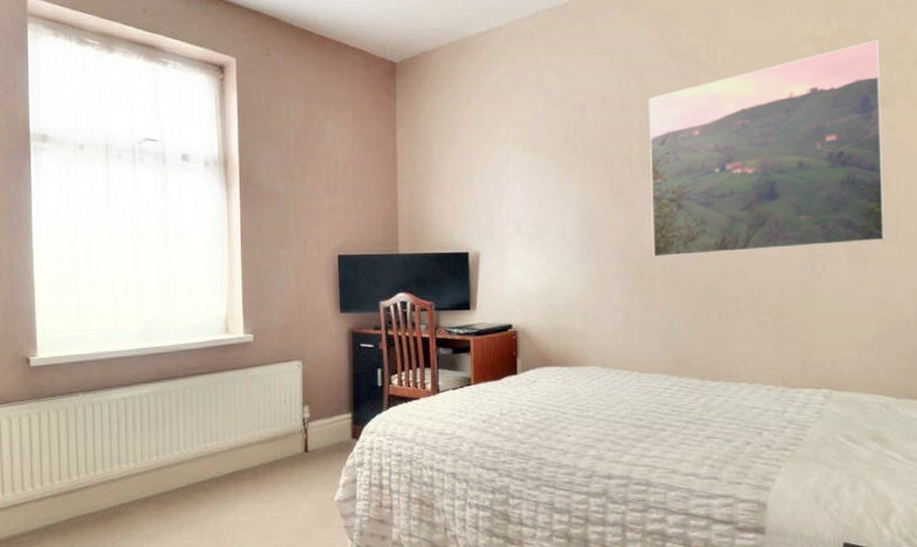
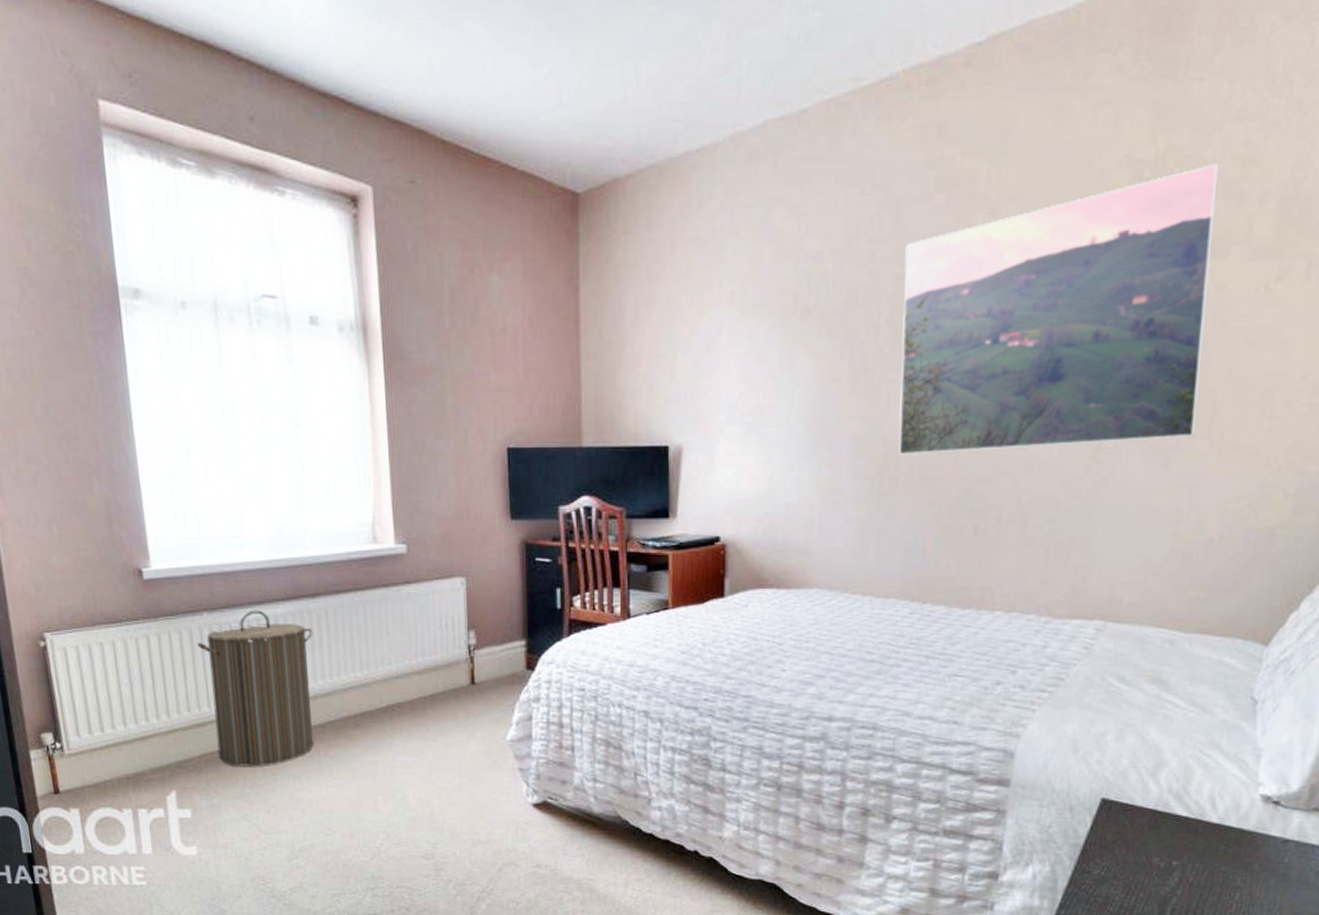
laundry hamper: none [72,391,172,529] -> present [197,610,314,766]

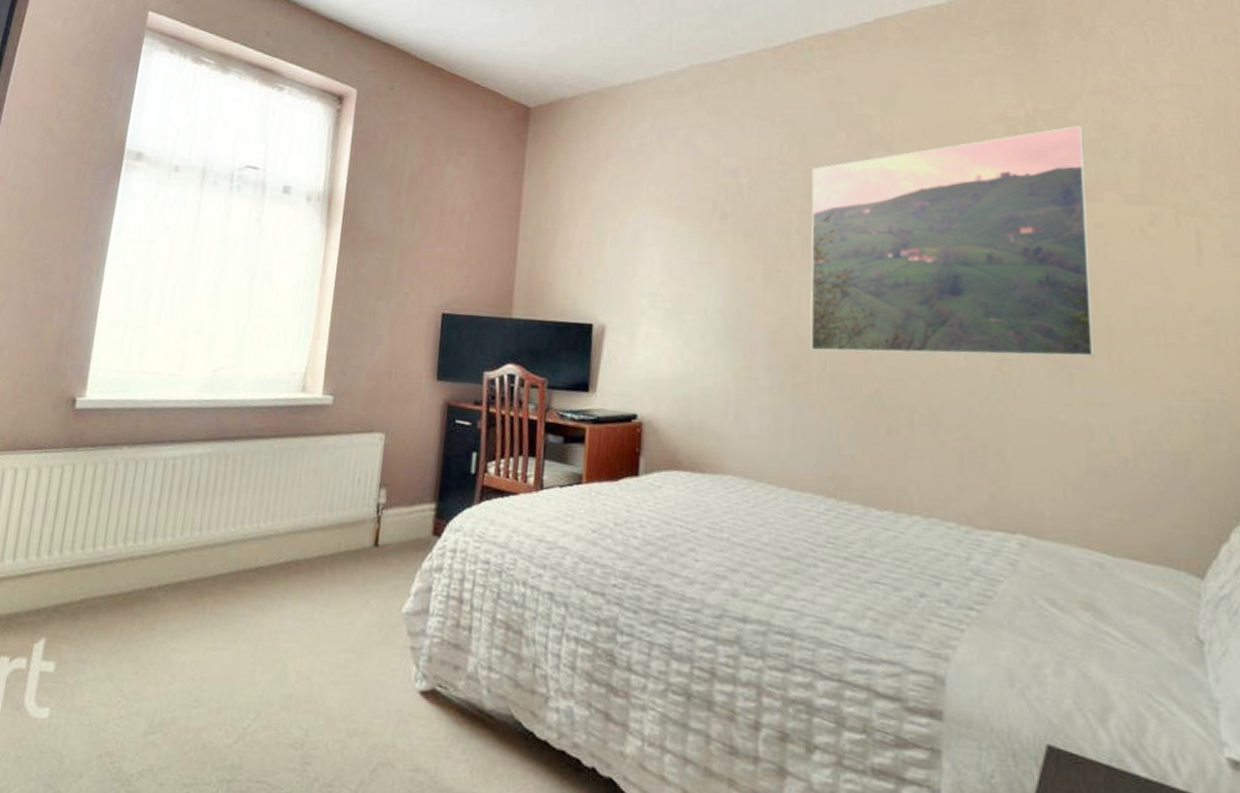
laundry hamper: present [197,610,314,766] -> none [100,448,226,618]

